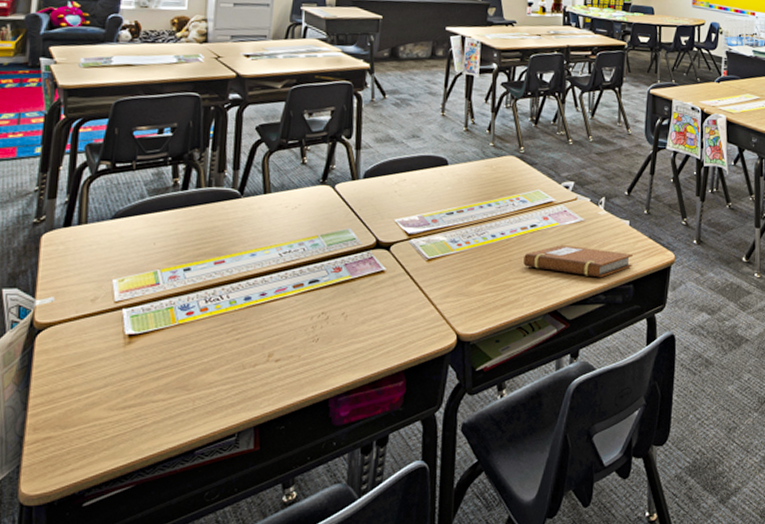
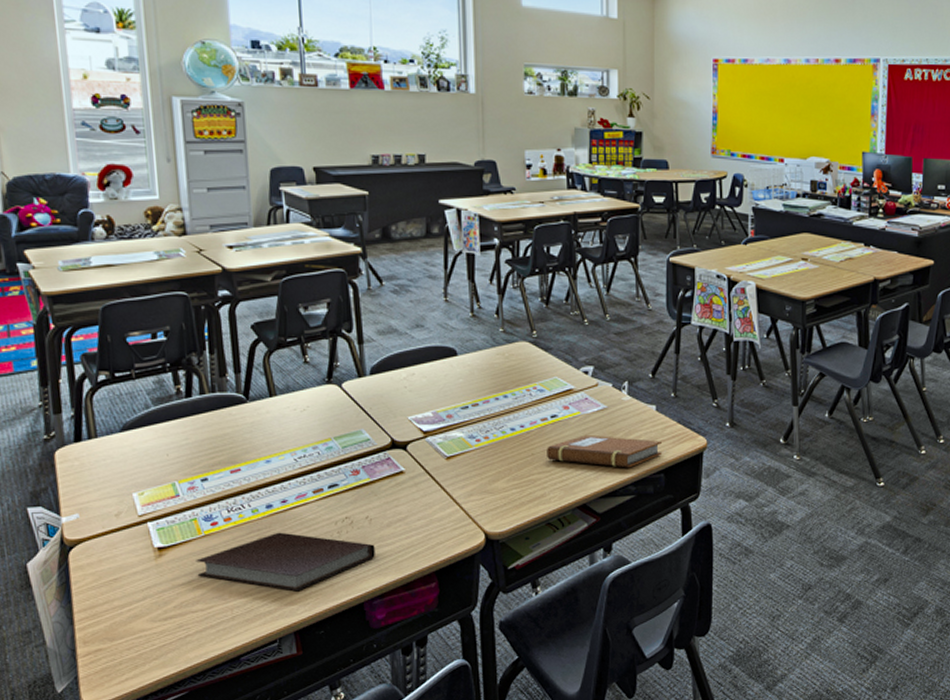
notebook: none [164,324,347,385] -> present [196,532,375,592]

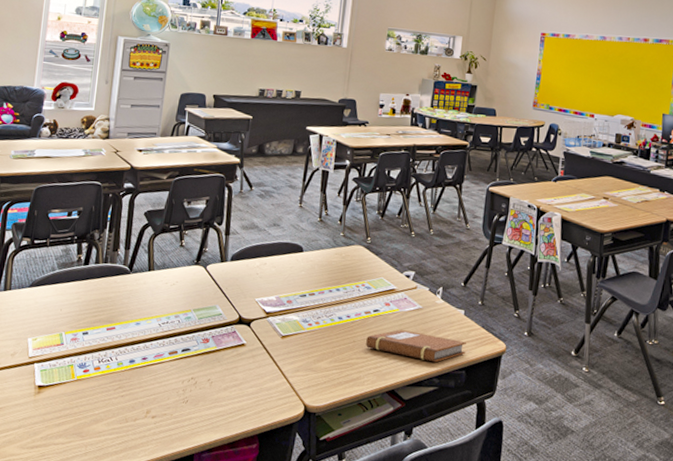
notebook: present [196,532,375,592] -> none [64,384,211,438]

